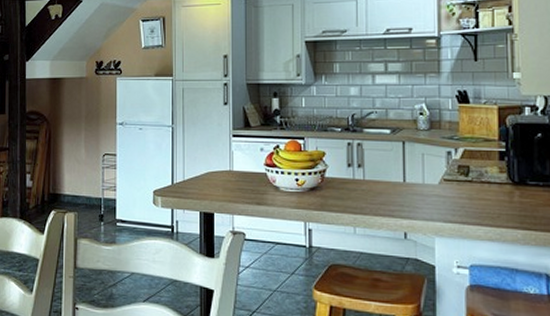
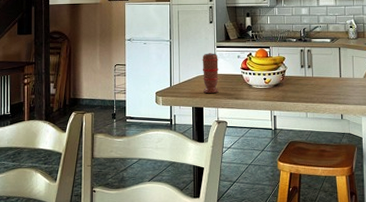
spice grinder: none [213,142,235,196] -> present [202,52,219,94]

